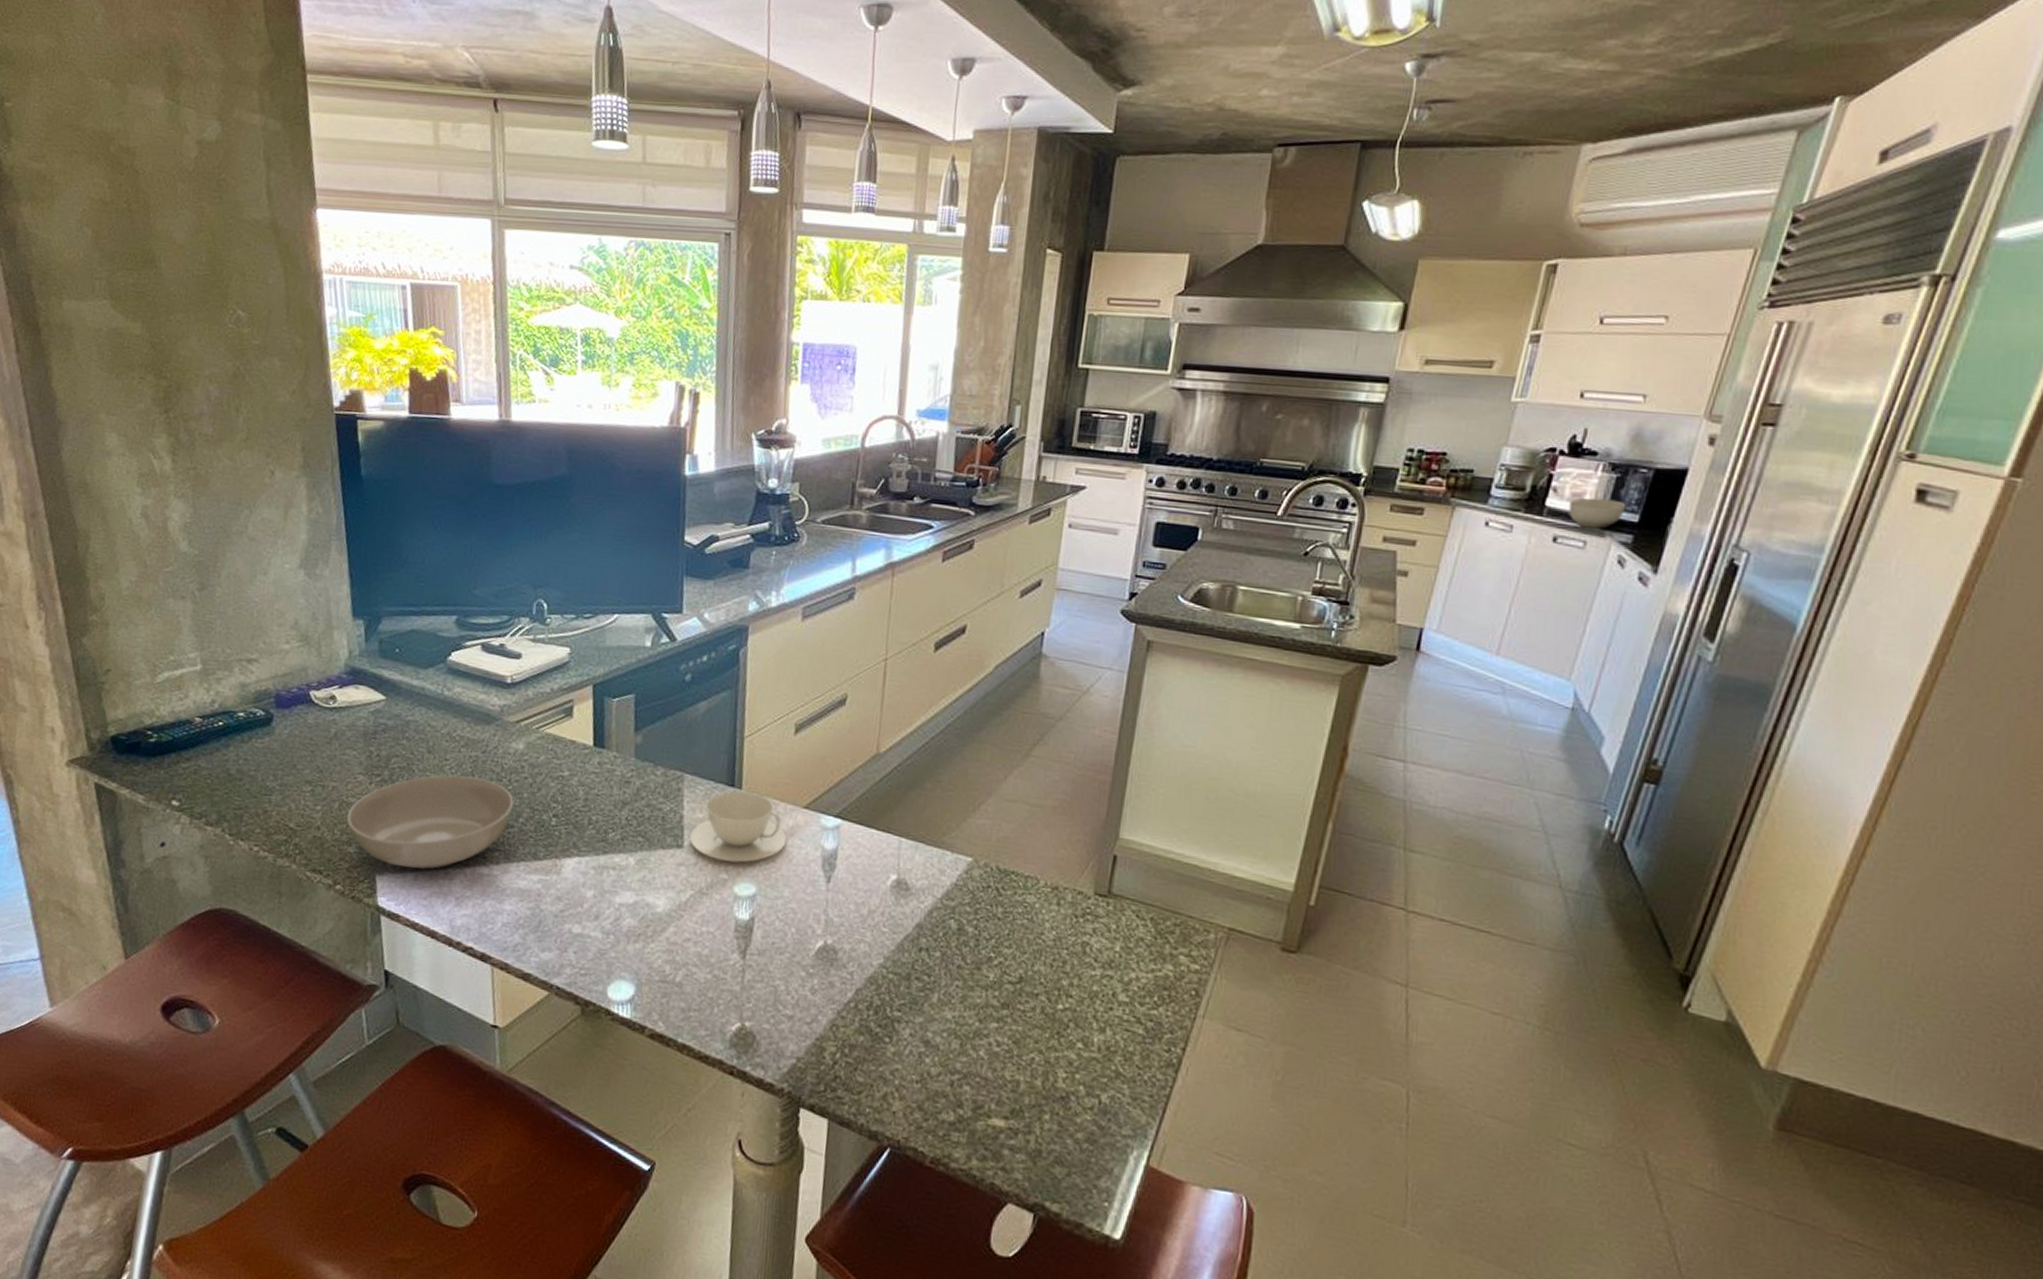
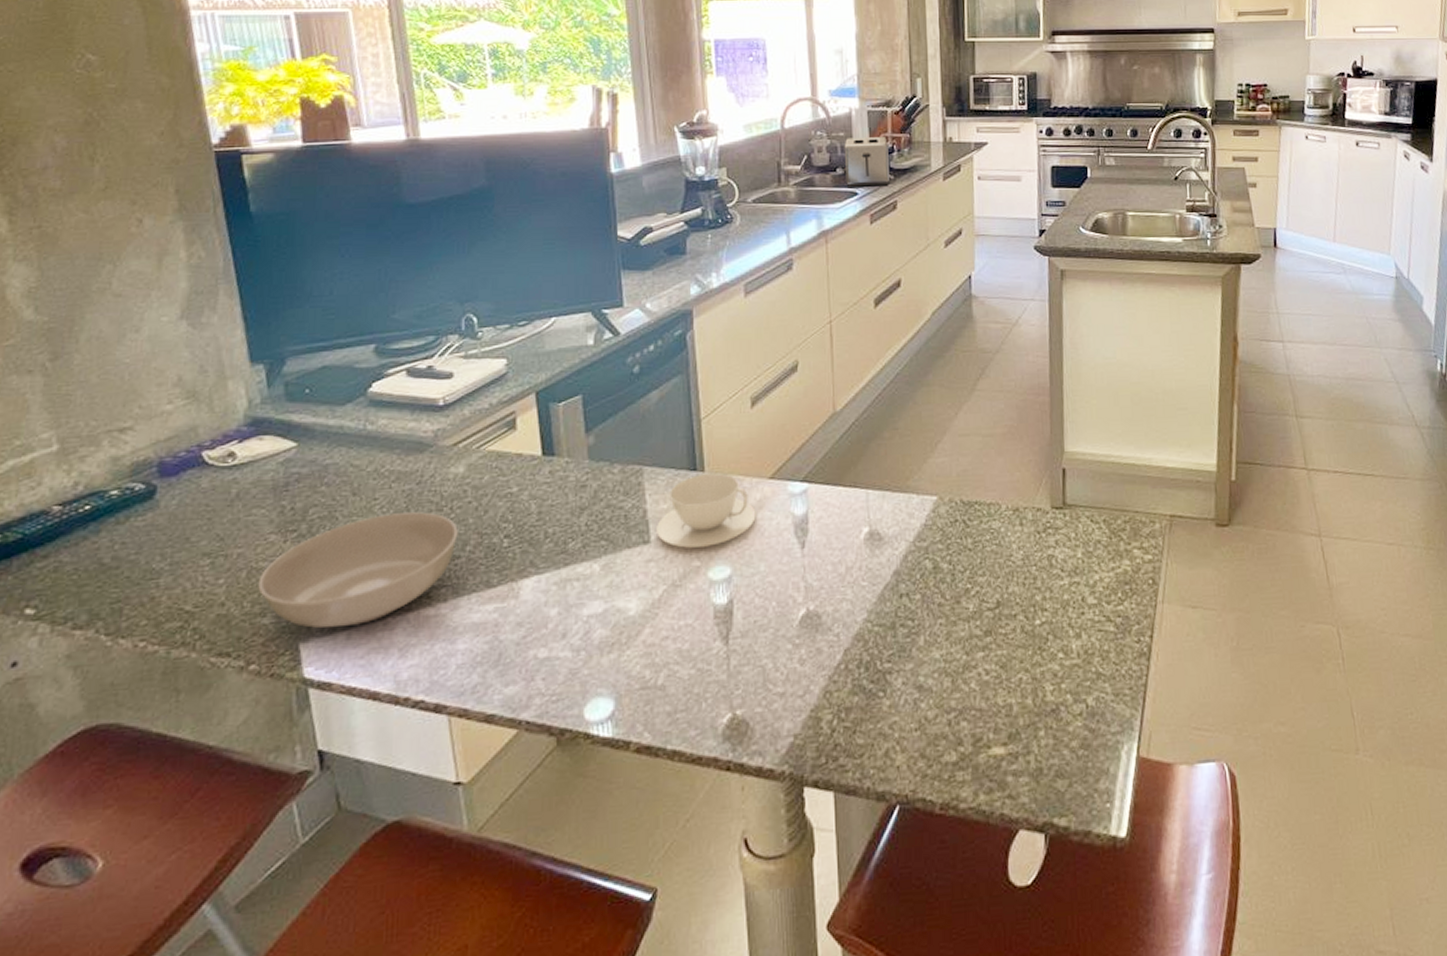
toaster: none [920,465,974,524] -> present [843,137,889,188]
bowl: present [1569,497,1627,529] -> none [1362,108,1402,132]

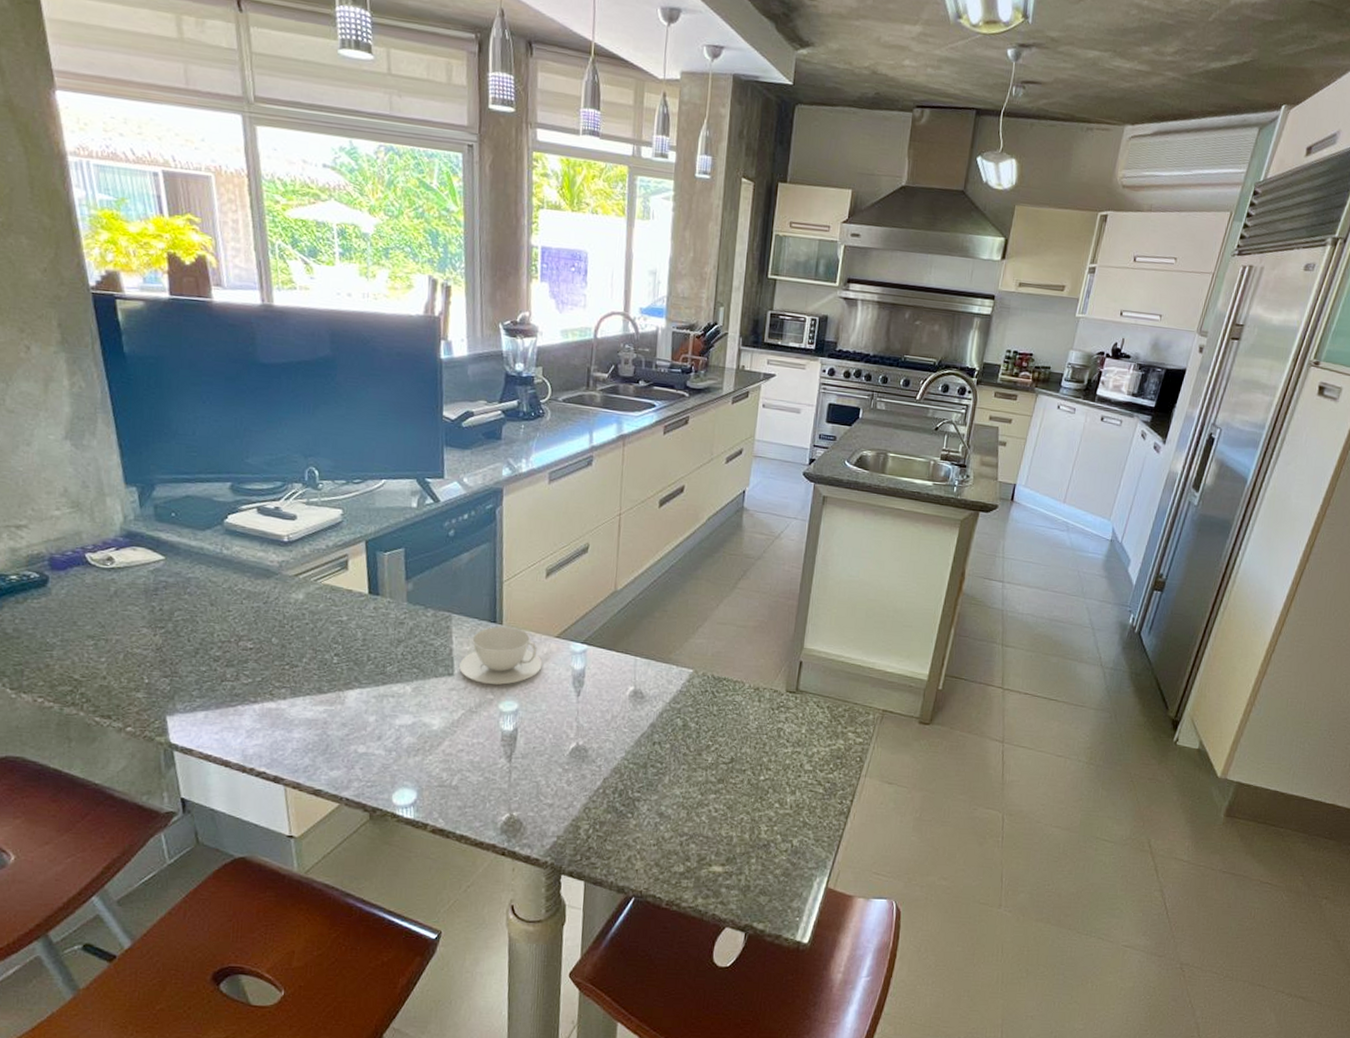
bowl: present [258,512,458,629] -> none [133,624,297,708]
toaster: present [843,137,889,188] -> none [644,354,688,403]

